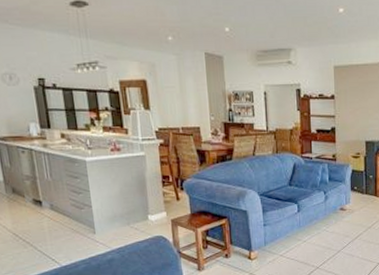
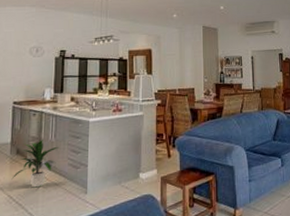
indoor plant: none [13,178,58,227] -> present [11,138,60,188]

